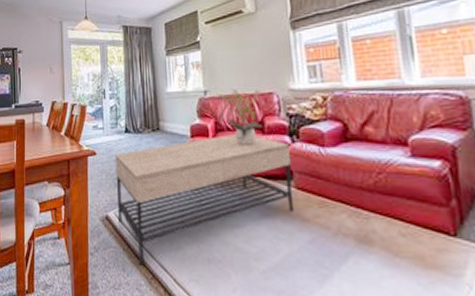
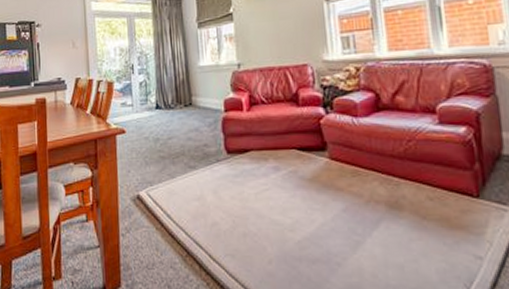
coffee table: present [115,134,295,266] -> none [146,107,329,244]
potted plant: present [216,88,262,145] -> none [250,61,296,118]

